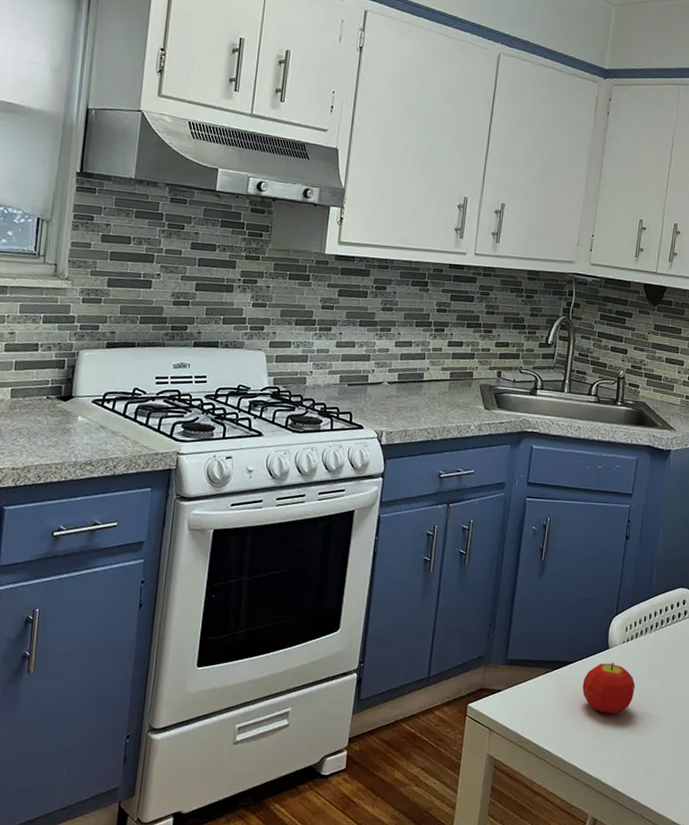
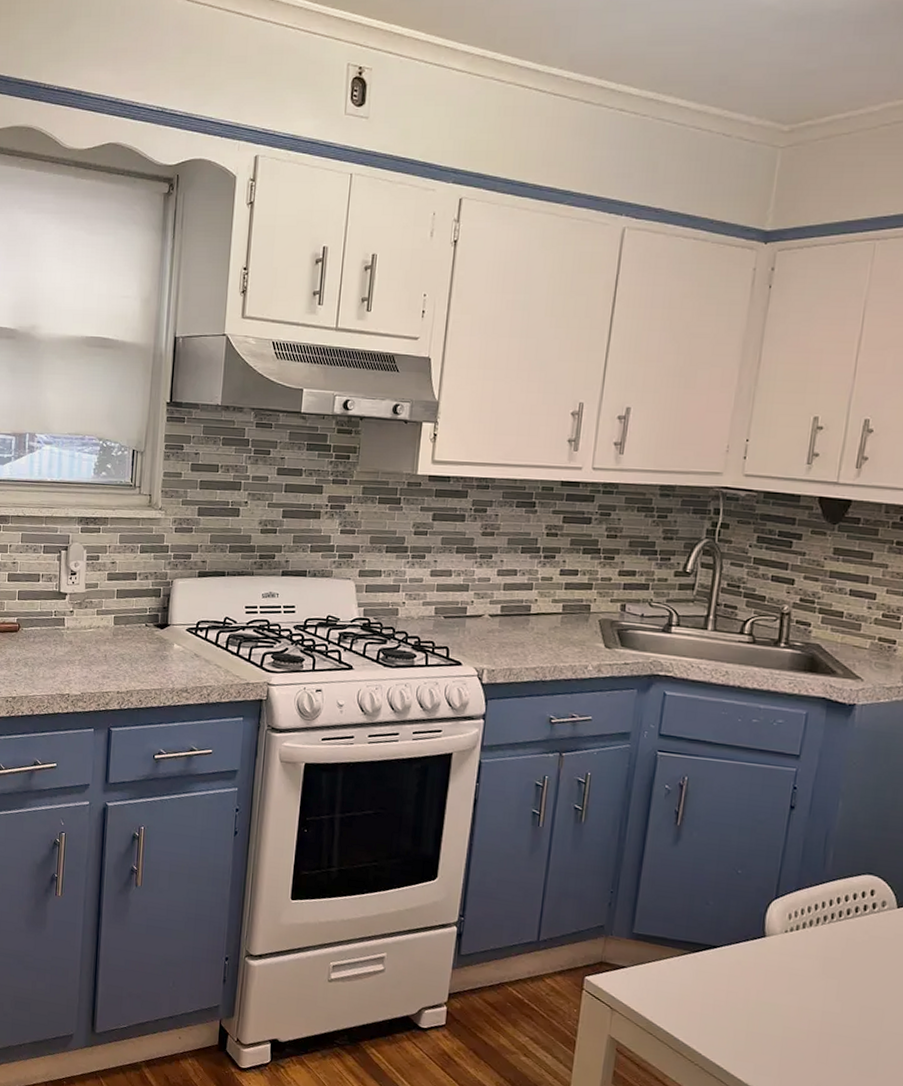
fruit: present [582,663,636,713] -> none [729,952,802,1014]

